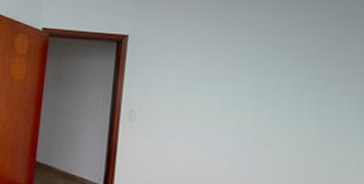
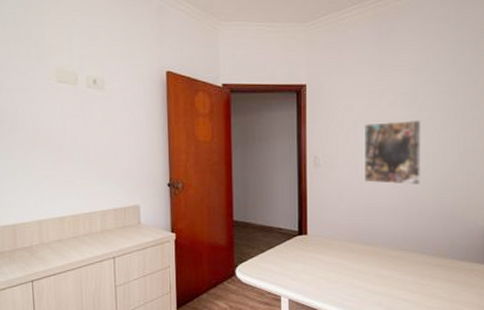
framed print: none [187,81,266,160] -> present [363,120,421,185]

